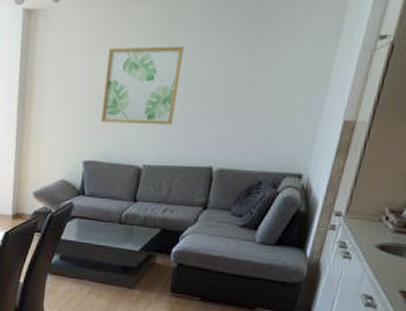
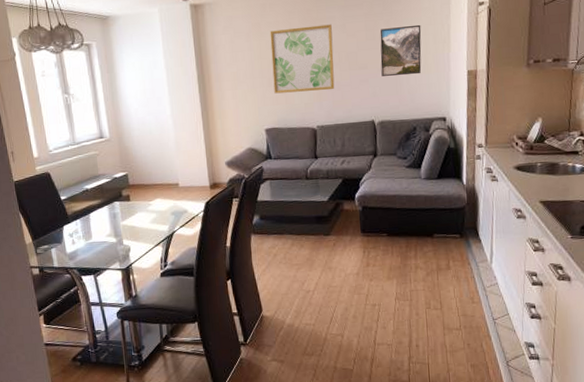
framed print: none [232,56,296,118] -> present [380,24,422,76]

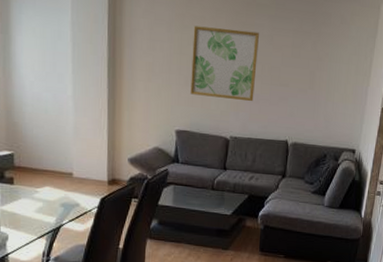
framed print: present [380,24,422,76] -> none [301,48,346,102]

